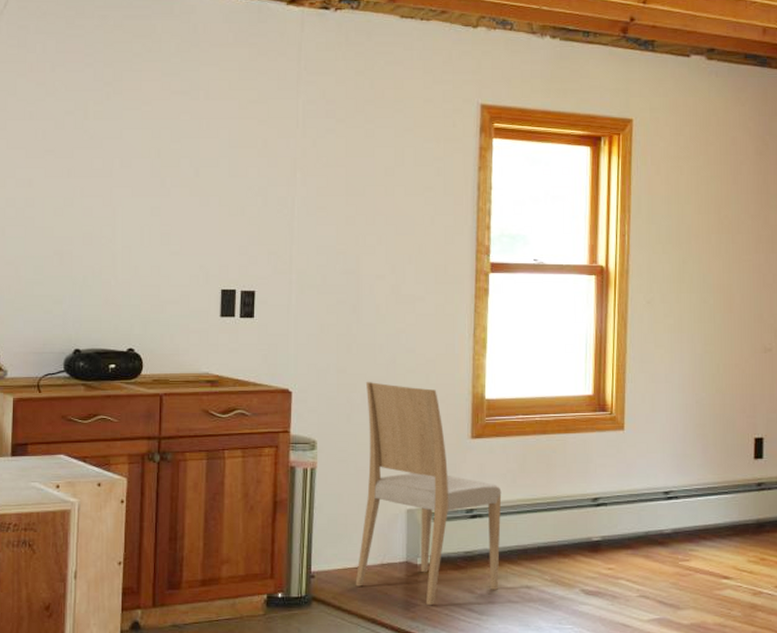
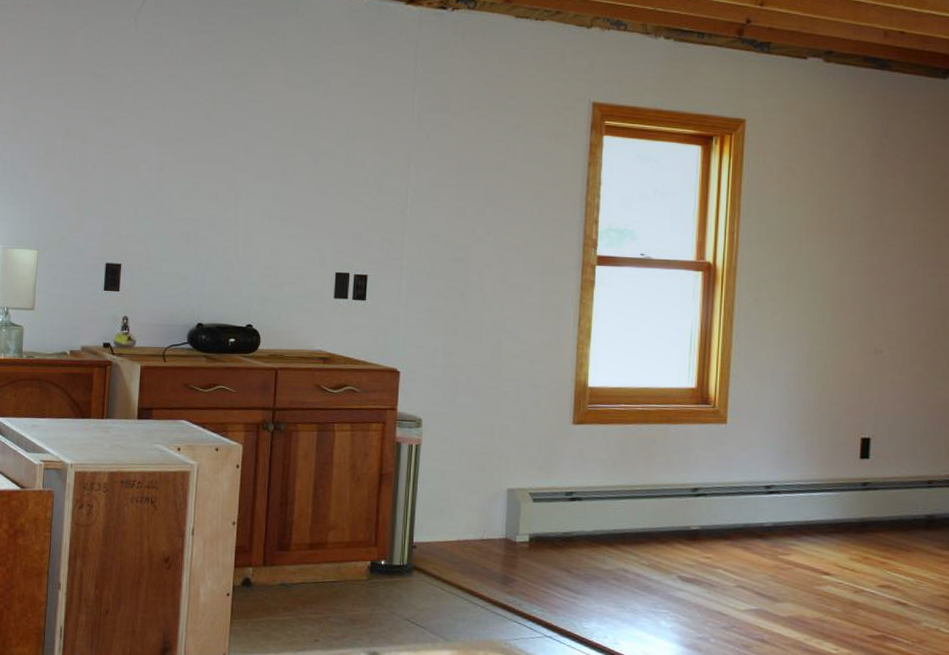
dining chair: present [355,382,502,606] -> none [455,365,602,582]

